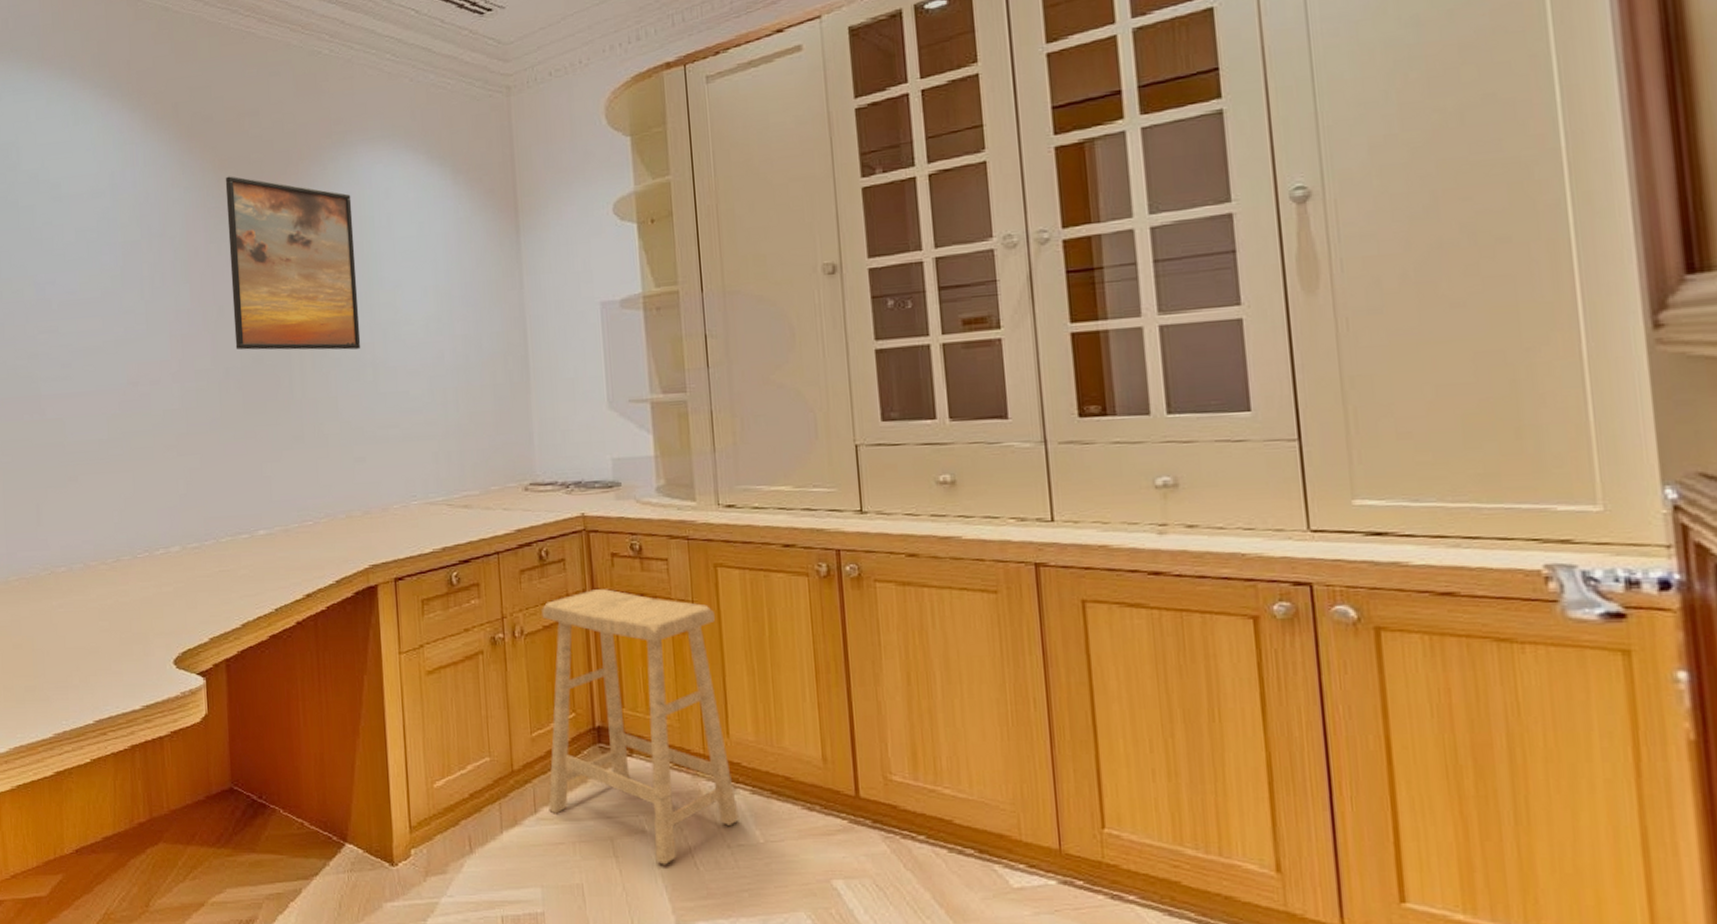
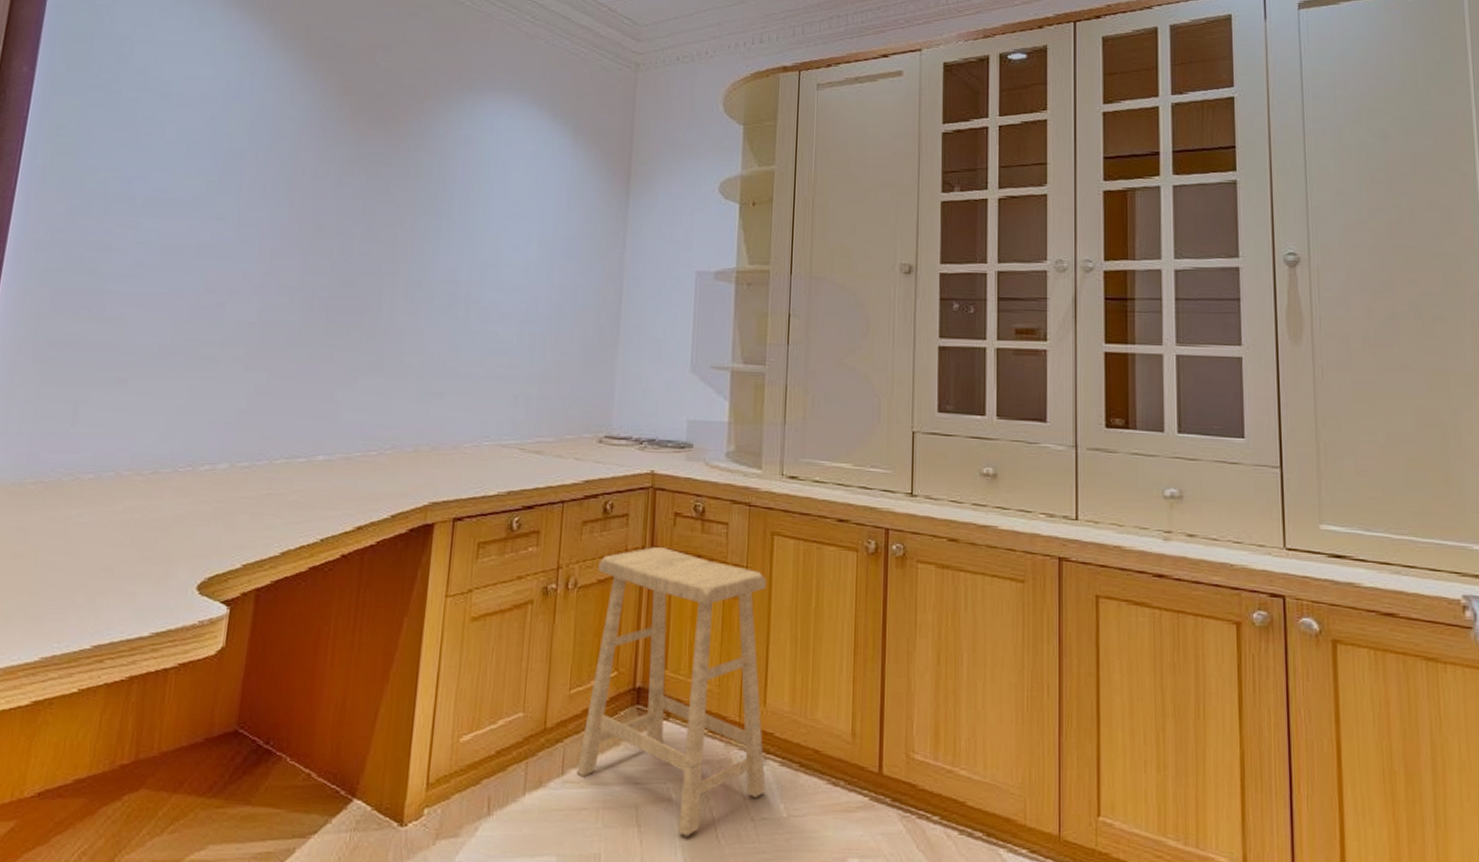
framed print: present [225,176,361,350] -> none [327,102,471,285]

